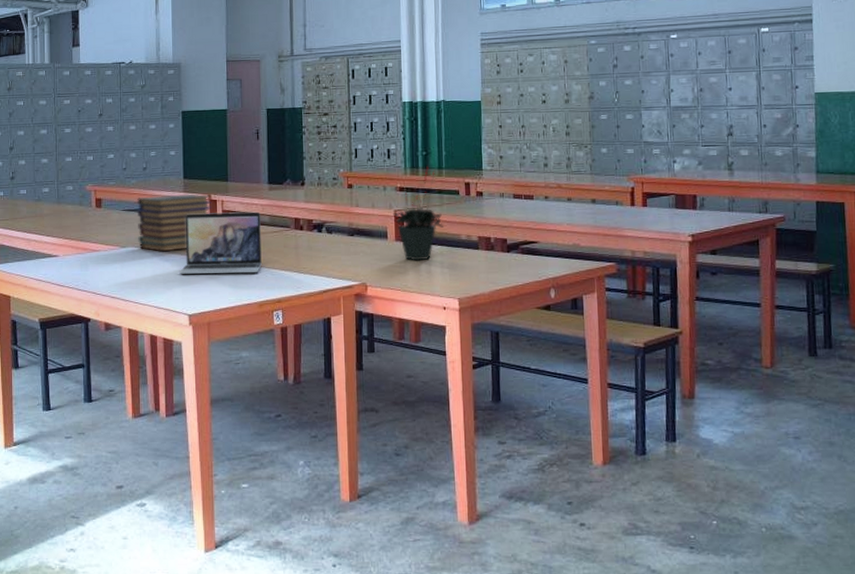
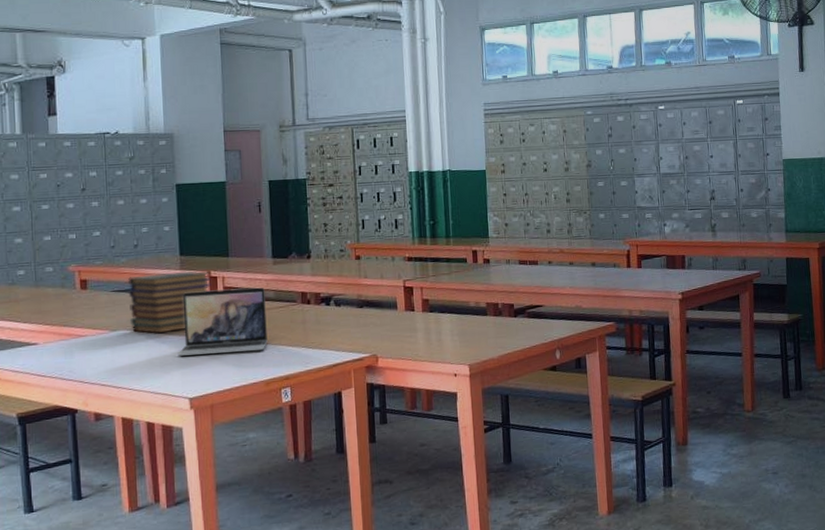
potted plant: present [393,166,443,261] -> none [402,236,452,330]

